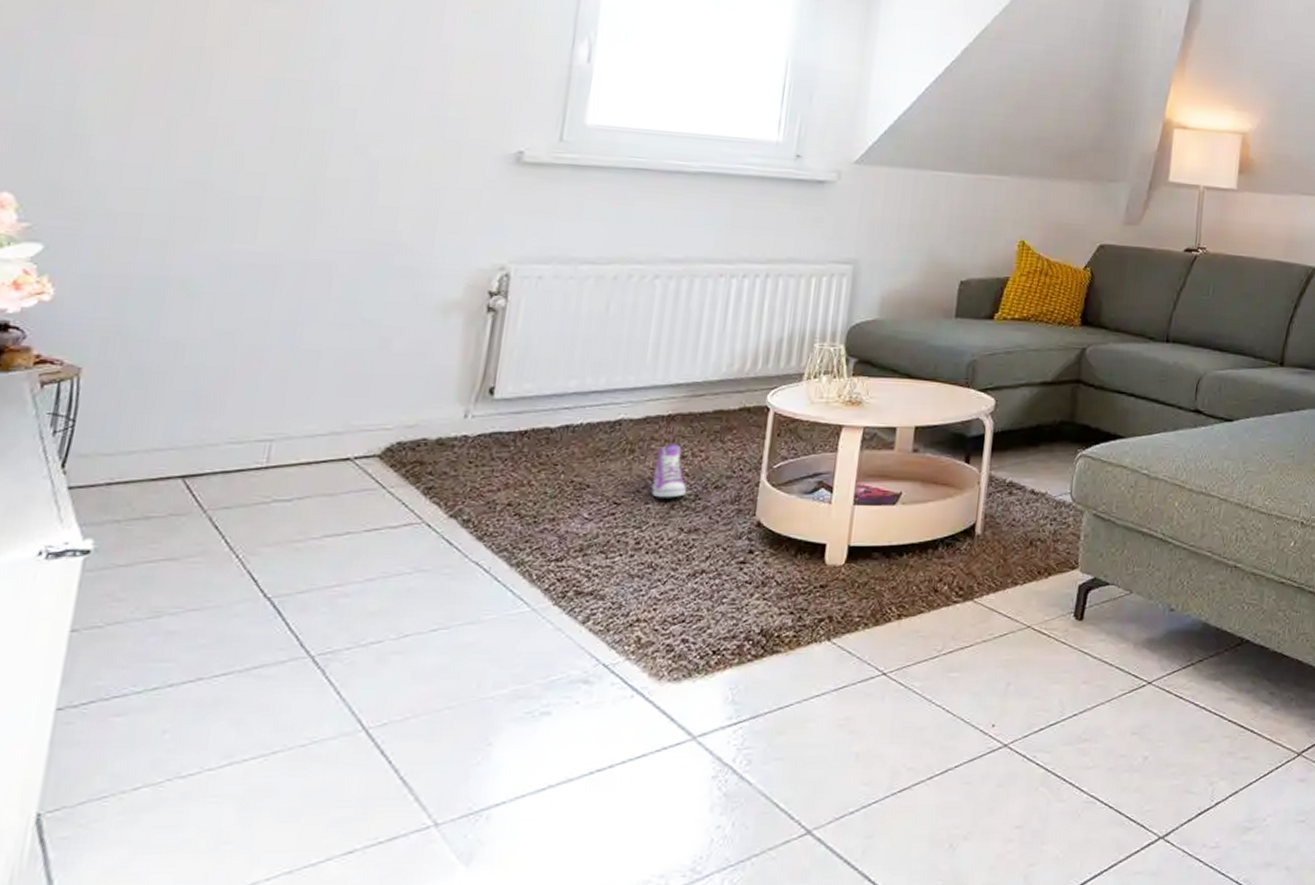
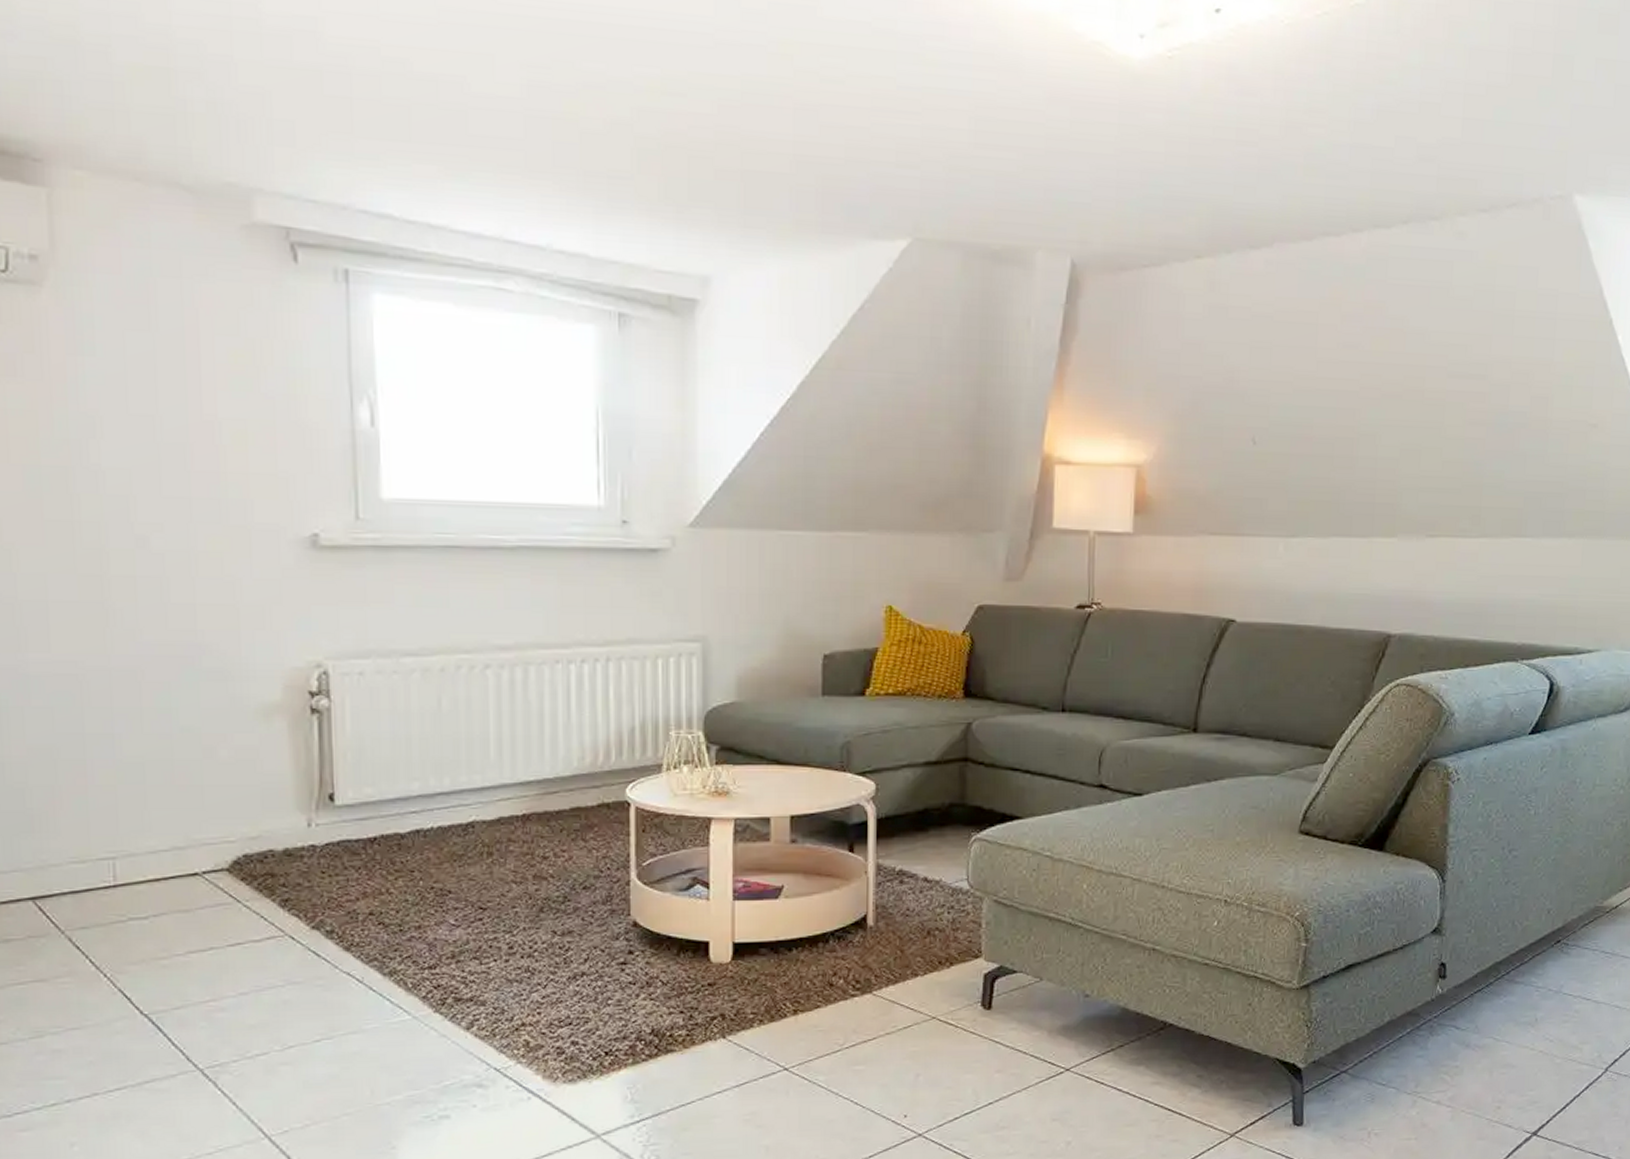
sneaker: present [651,444,687,498] -> none [517,845,555,901]

